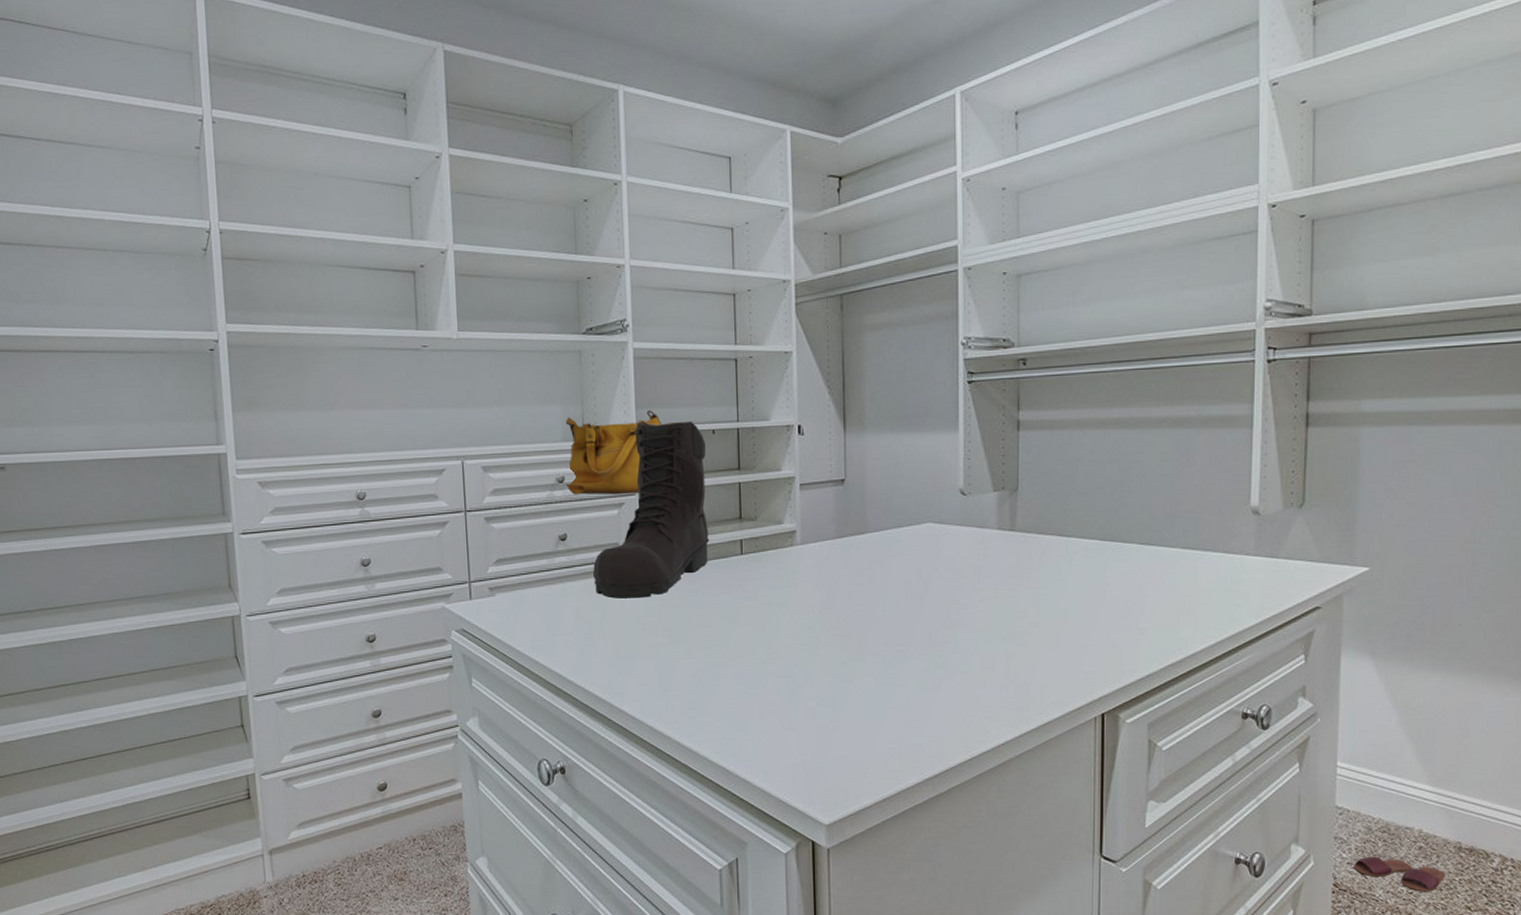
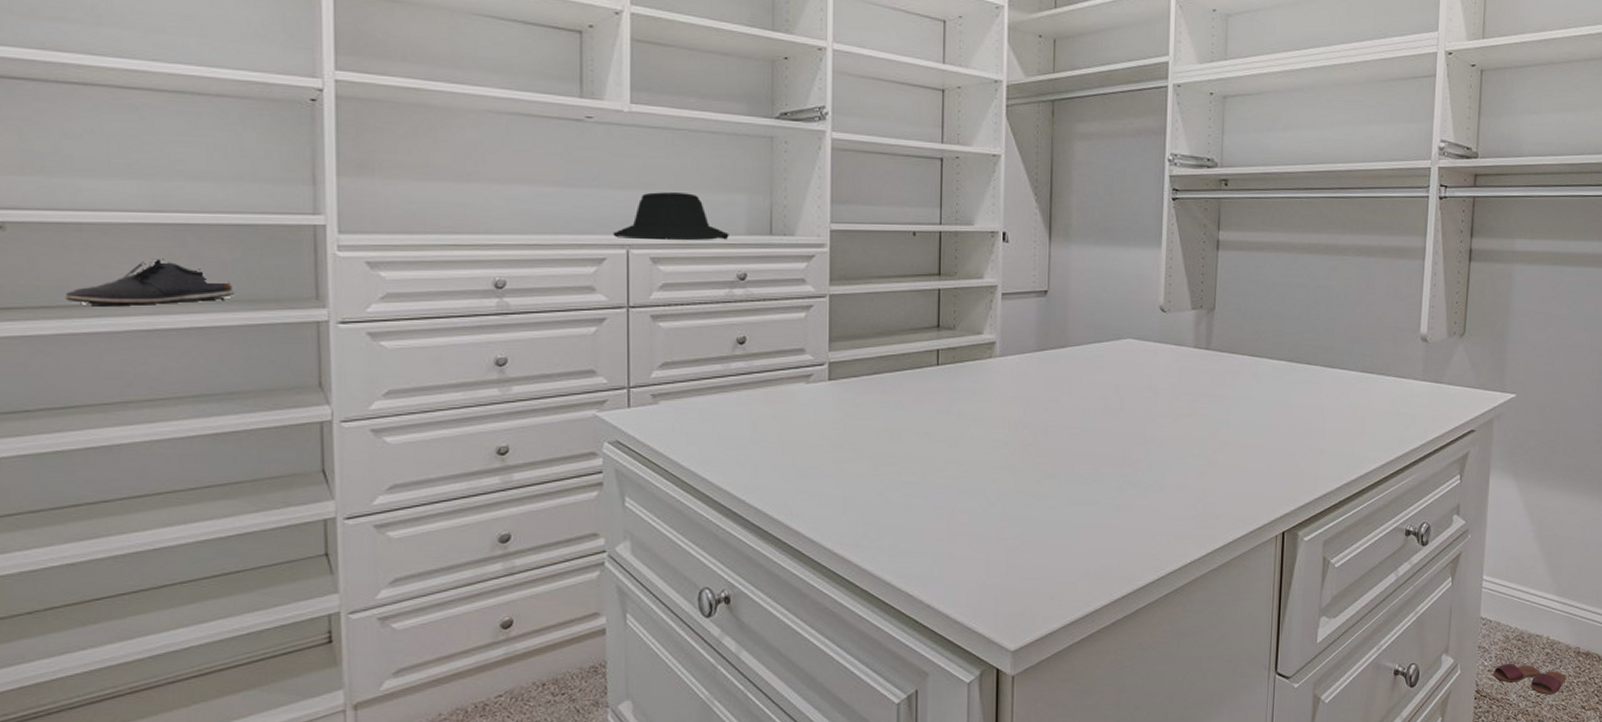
shoe: none [48,487,165,527] -> present [65,258,236,305]
bucket hat: none [449,407,548,451] -> present [613,192,729,241]
handbag: present [565,410,661,495] -> none [747,206,858,296]
boot: present [593,420,710,599] -> none [774,219,905,409]

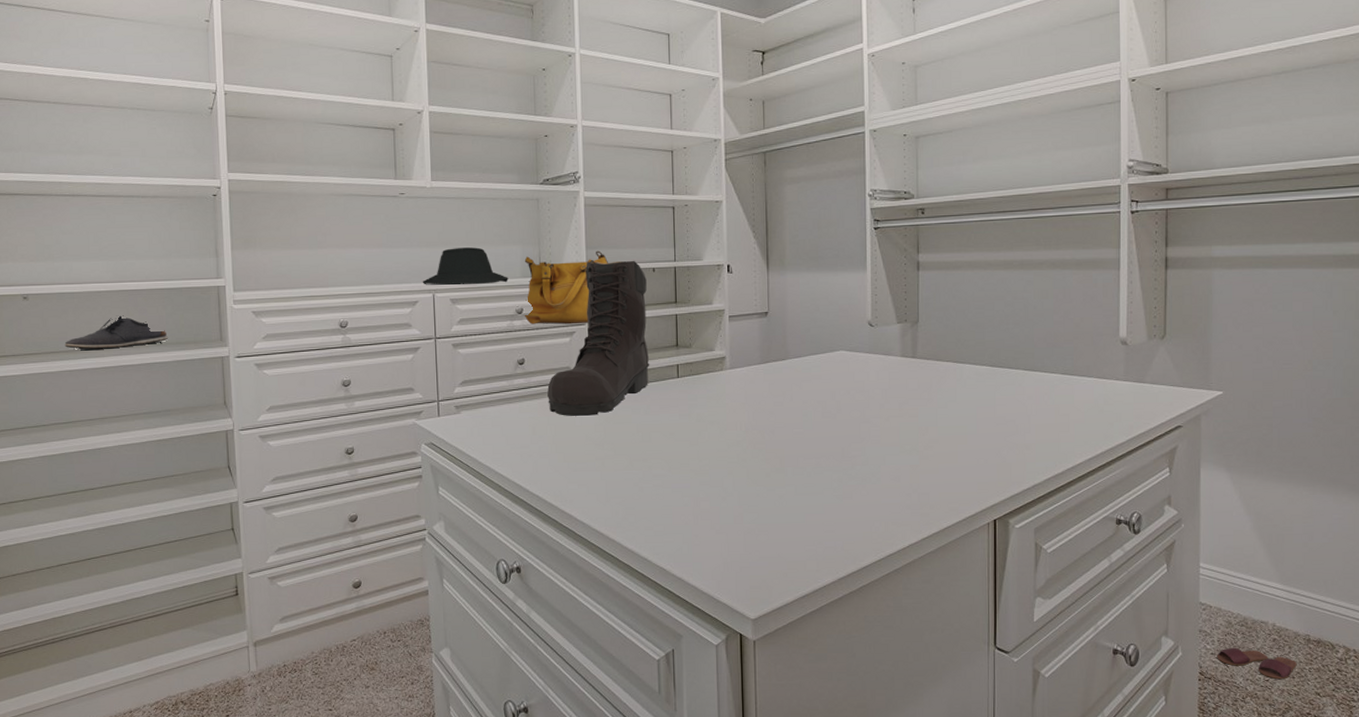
handbag: none [747,206,858,296] -> present [524,250,608,325]
boot: none [774,219,905,409] -> present [547,260,650,416]

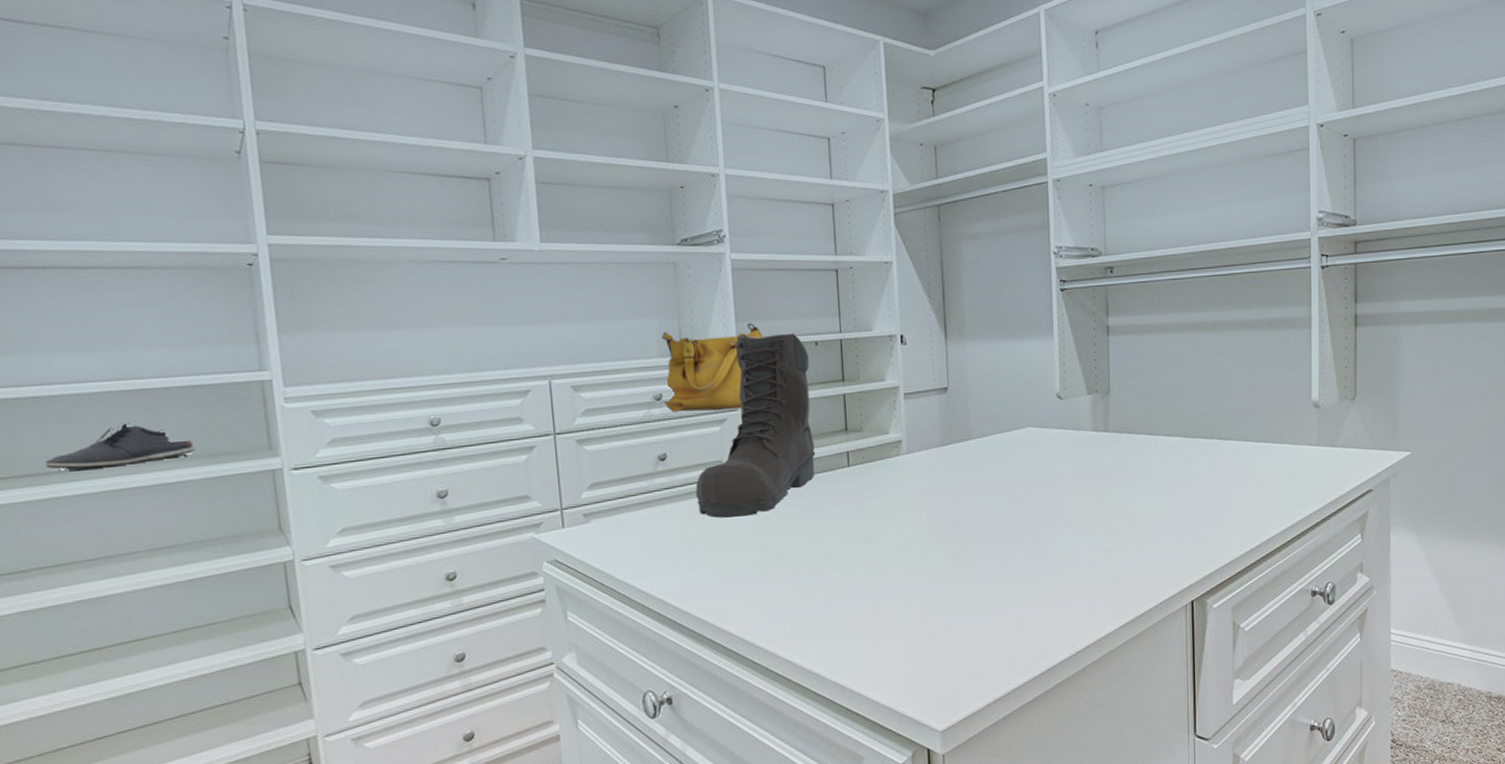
bucket hat: present [422,247,508,285] -> none [534,322,643,370]
slippers: present [1217,647,1297,680] -> none [1407,711,1480,740]

